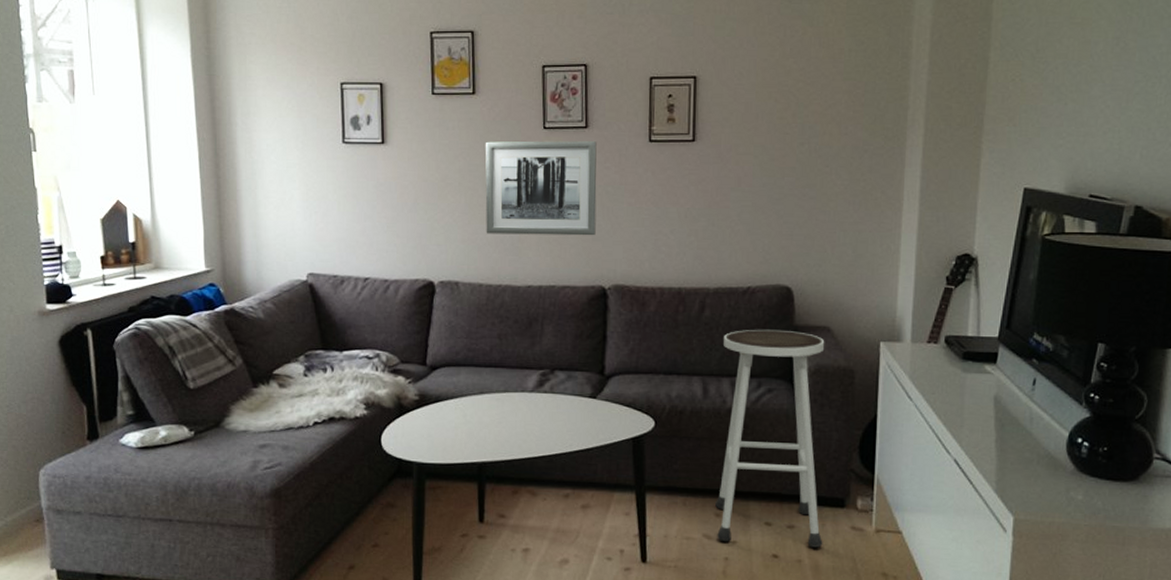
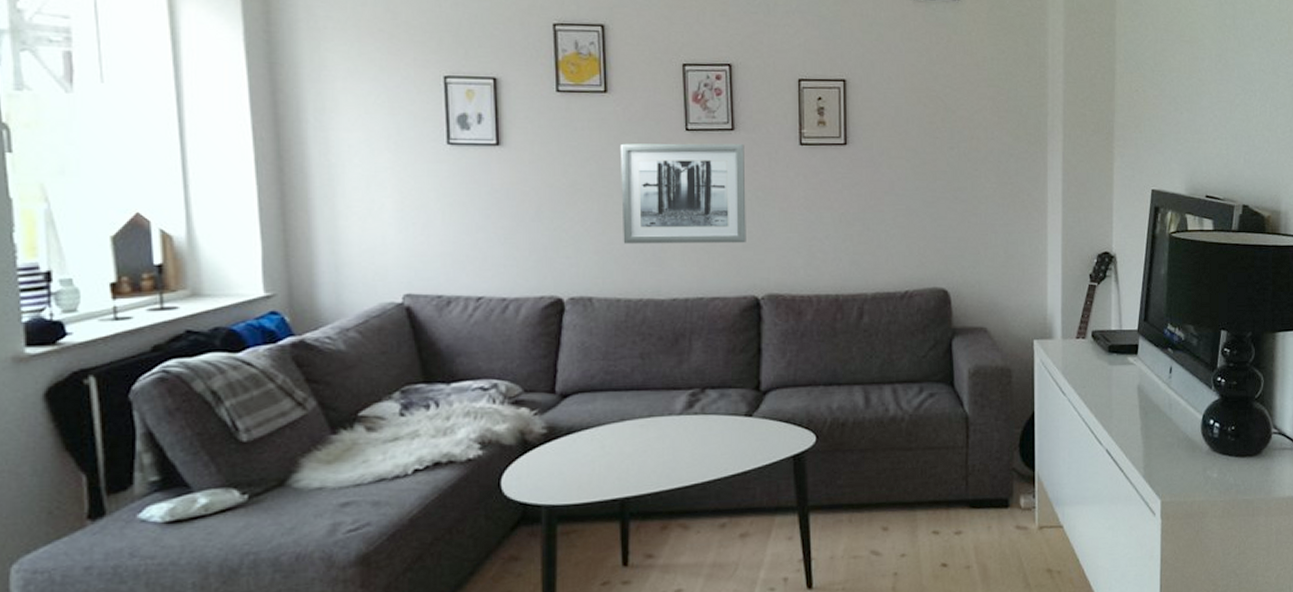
stool: present [715,329,825,548] -> none [882,333,990,557]

